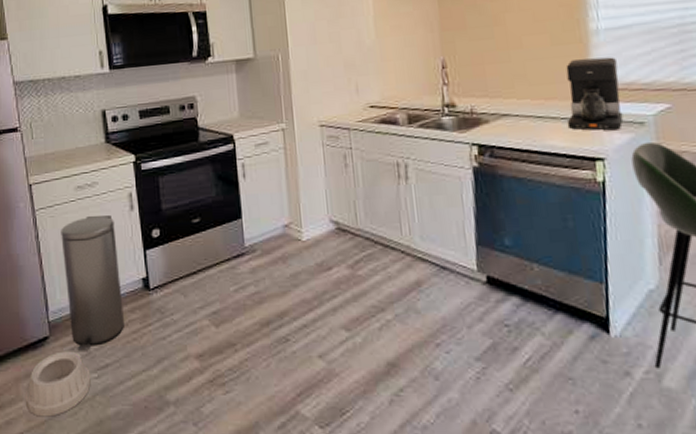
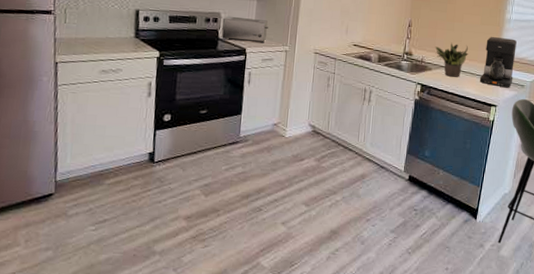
pet bowl: present [25,351,91,417] -> none [21,206,89,260]
pedal bin: present [61,215,124,351] -> none [76,97,132,208]
toaster: none [200,95,255,127] -> present [222,15,268,43]
potted plant: none [486,78,541,128] -> present [434,42,469,77]

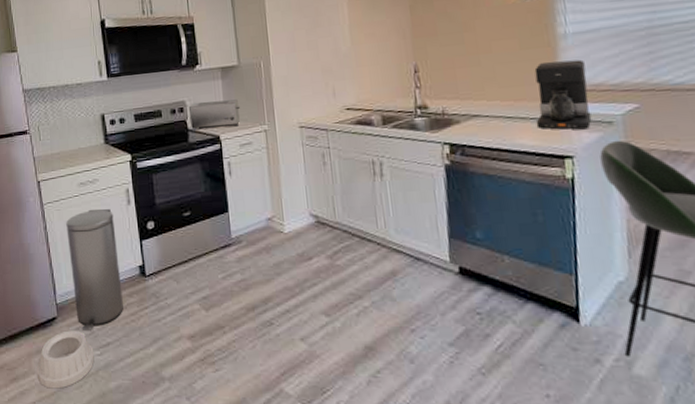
pet bowl: none [21,206,89,260] -> present [36,330,94,389]
pedal bin: none [76,97,132,208] -> present [66,209,123,331]
potted plant: present [434,42,469,77] -> none [457,81,511,128]

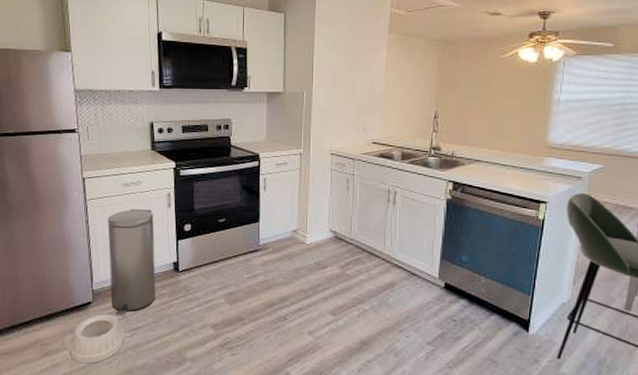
toaster: present [189,99,240,129] -> none [234,121,280,147]
coffee maker: present [534,59,592,130] -> none [523,123,569,181]

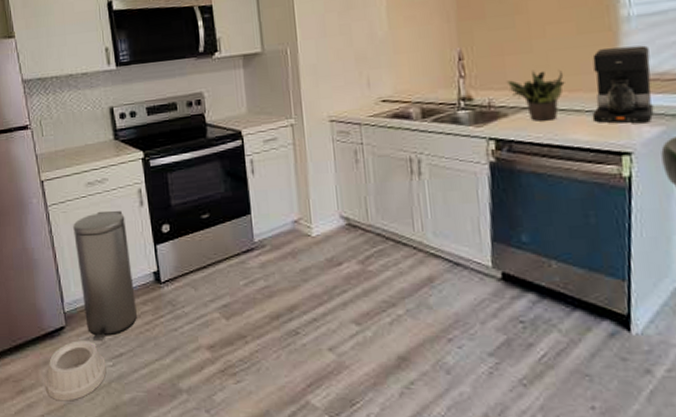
potted plant: none [466,132,508,172] -> present [506,70,565,121]
coffee maker: none [523,123,569,181] -> present [592,45,654,124]

